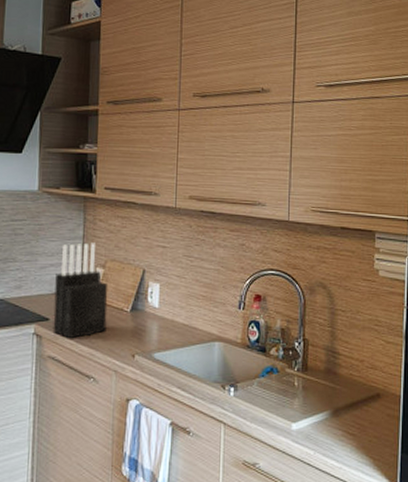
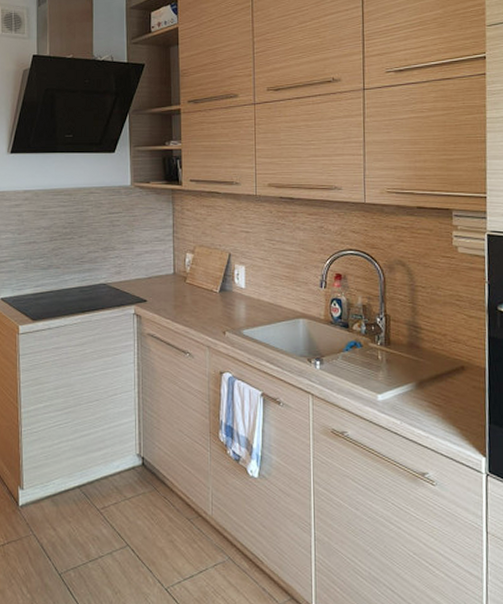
knife block: present [53,243,108,338] -> none [150,230,198,317]

